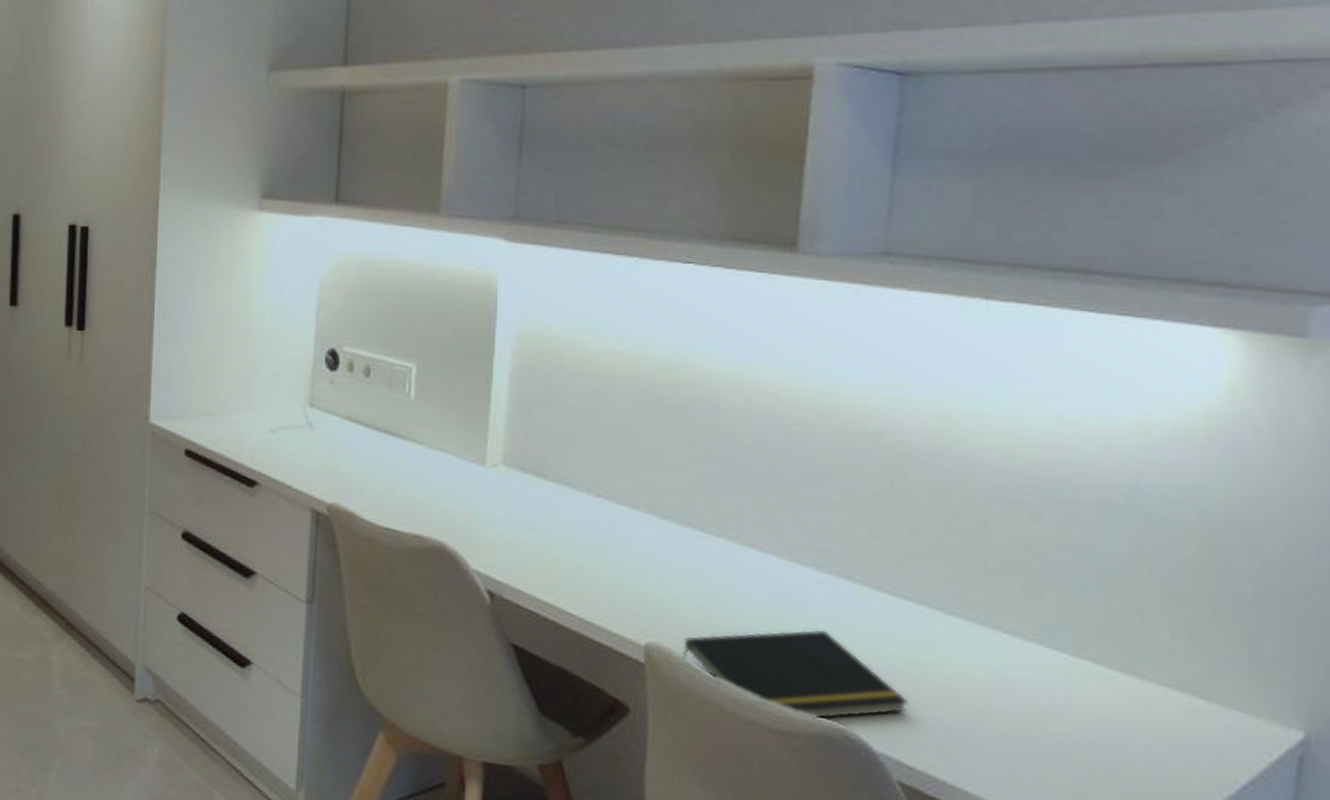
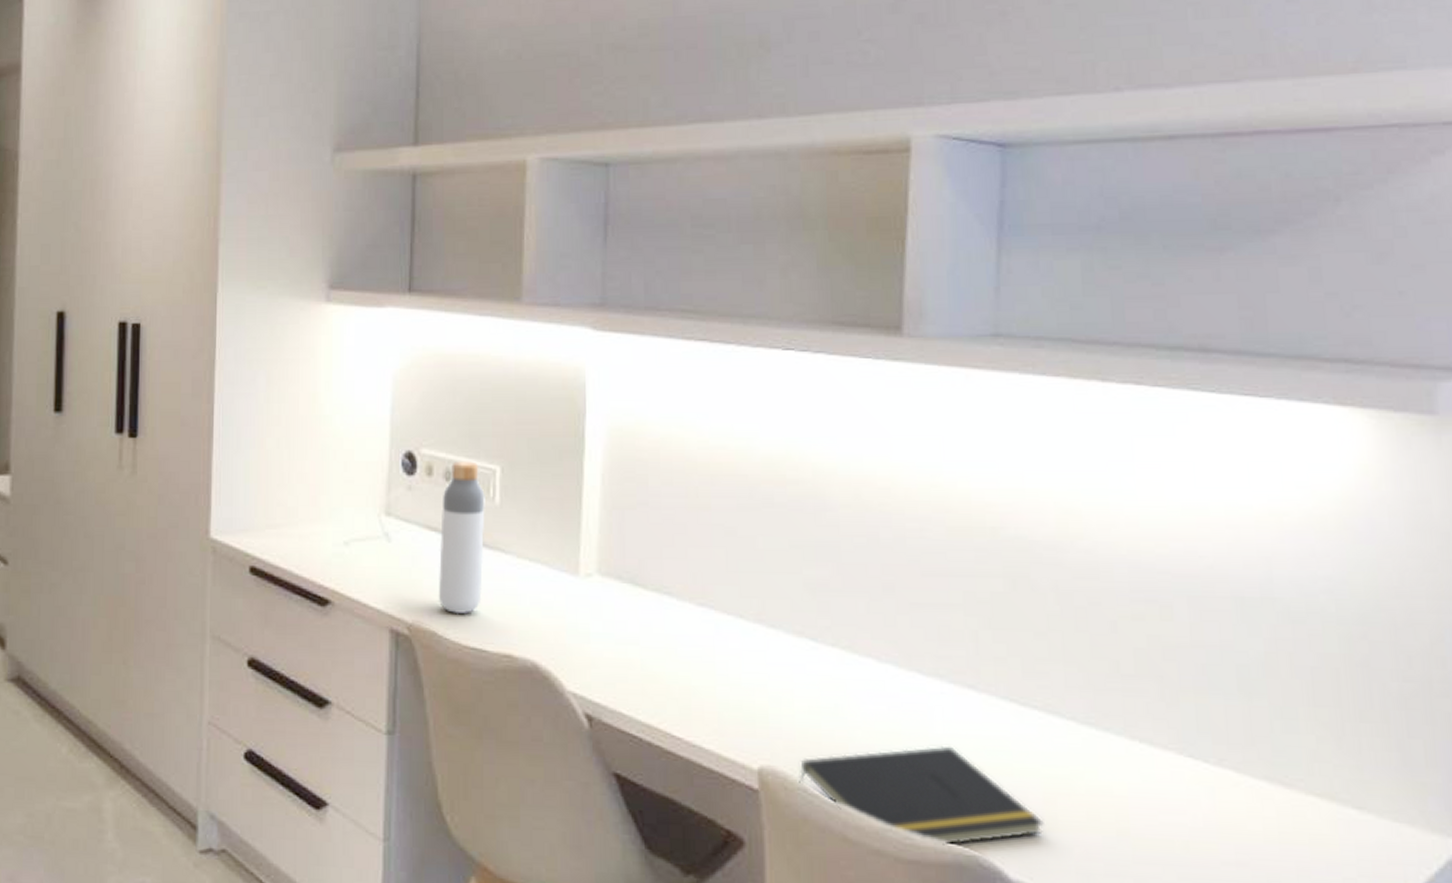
bottle: none [357,359,401,498] -> present [439,461,485,615]

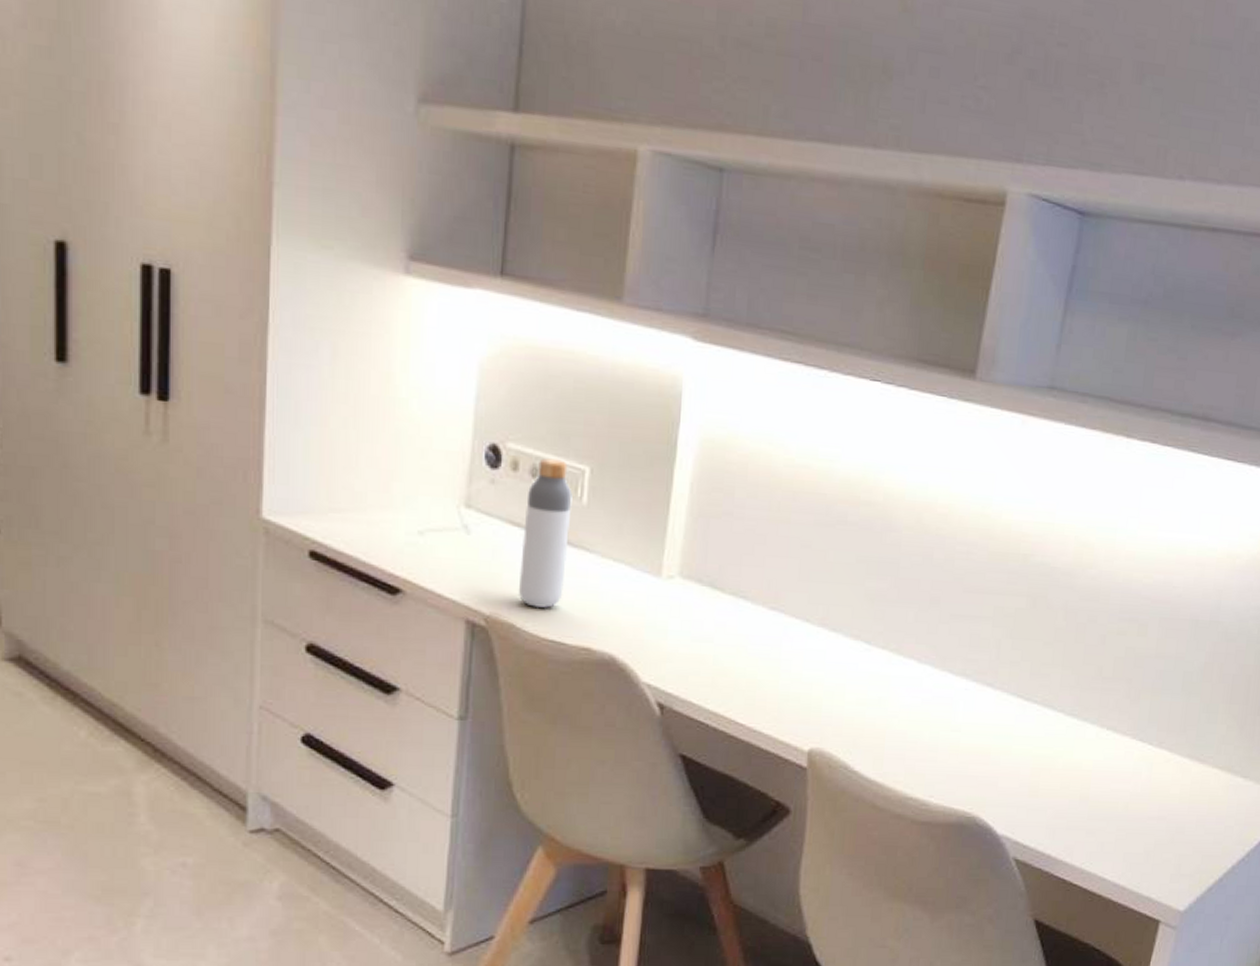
notepad: present [799,745,1044,846] -> none [841,731,1029,810]

